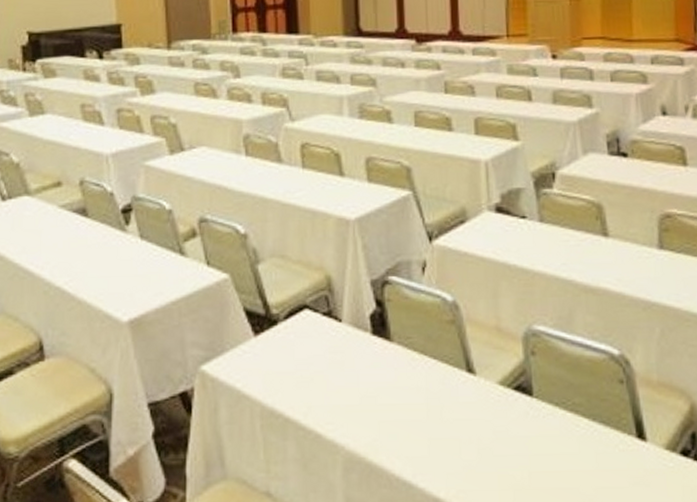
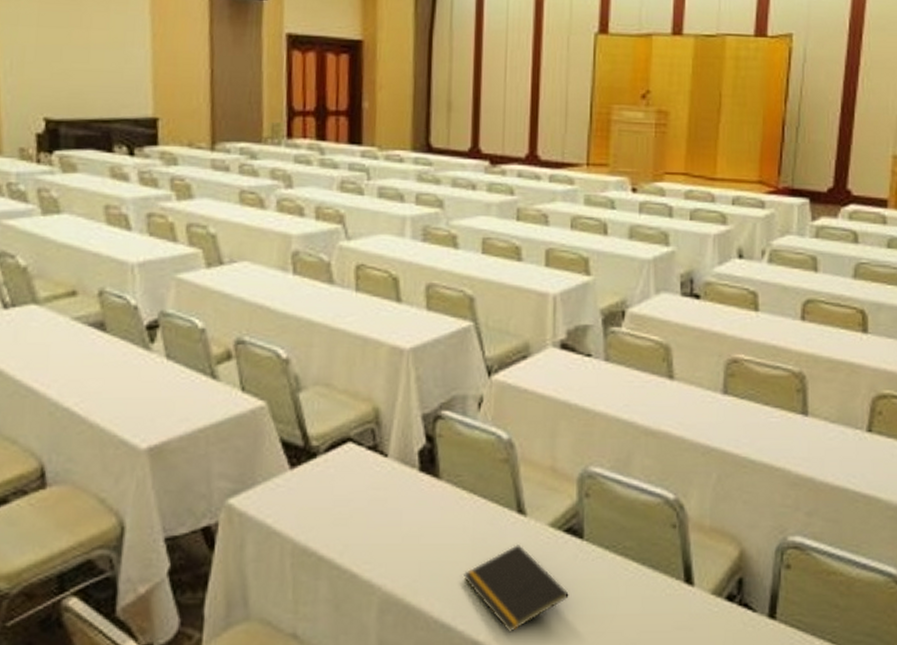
notepad: none [421,403,523,489] -> present [464,545,569,632]

